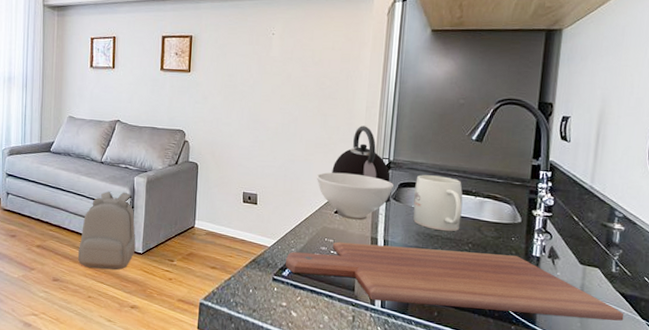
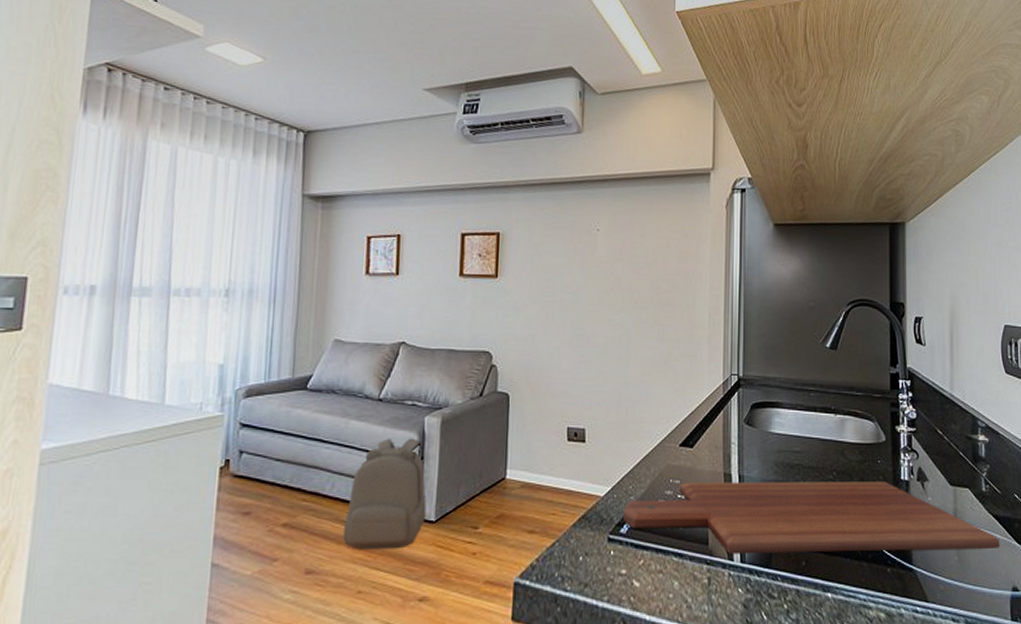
bowl: present [316,172,393,220] -> none [655,395,745,453]
kettle: present [332,126,391,203] -> none [674,336,744,428]
mug: present [413,175,463,232] -> none [769,392,822,459]

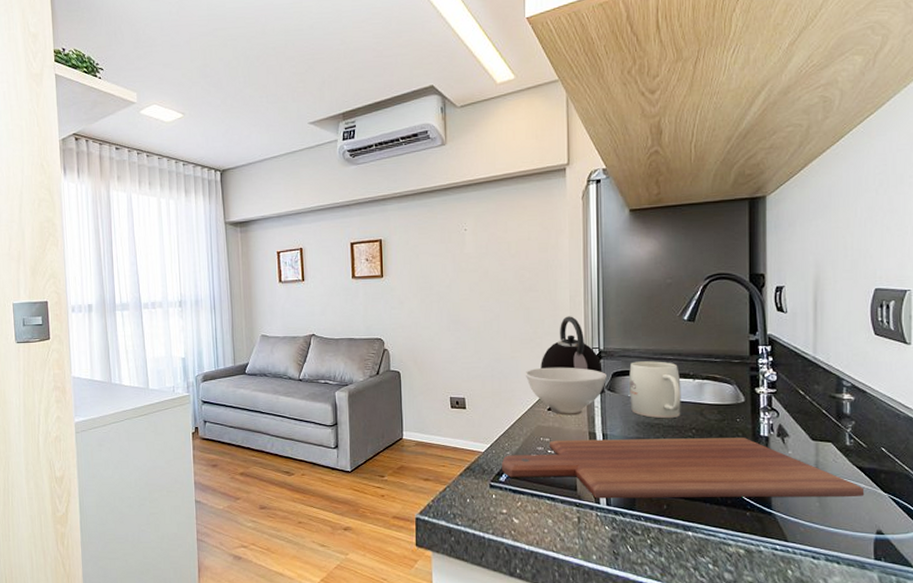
backpack: present [343,438,427,550] -> none [284,409,343,492]
bowl: none [655,395,745,453] -> present [525,367,606,416]
kettle: none [674,336,744,428] -> present [541,316,605,394]
mug: none [769,392,822,459] -> present [629,361,681,419]

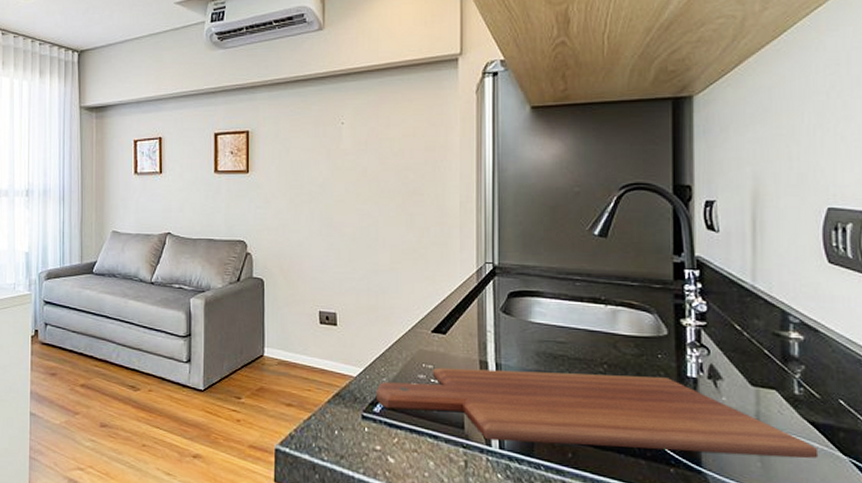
bowl: present [525,367,606,416] -> none [406,282,501,340]
kettle: present [541,316,605,394] -> none [424,225,500,317]
mug: present [629,361,681,419] -> none [528,281,590,350]

